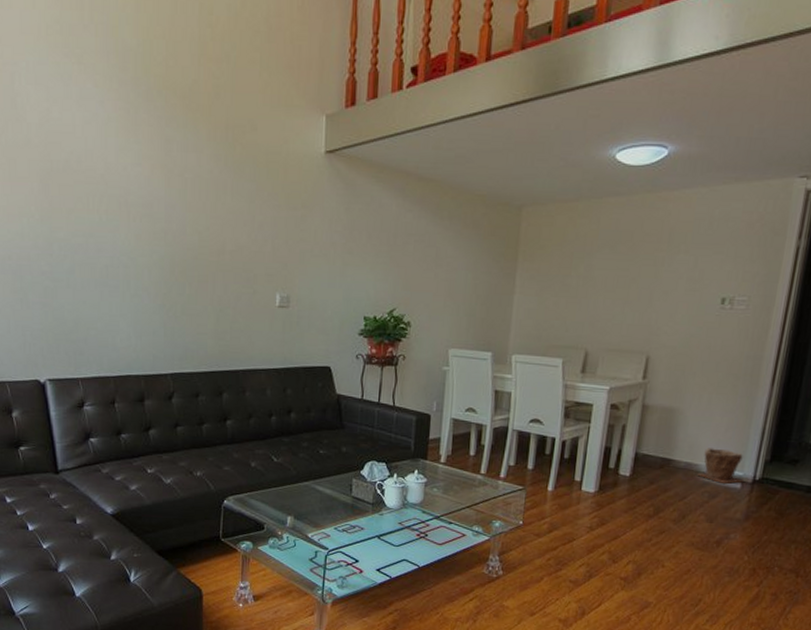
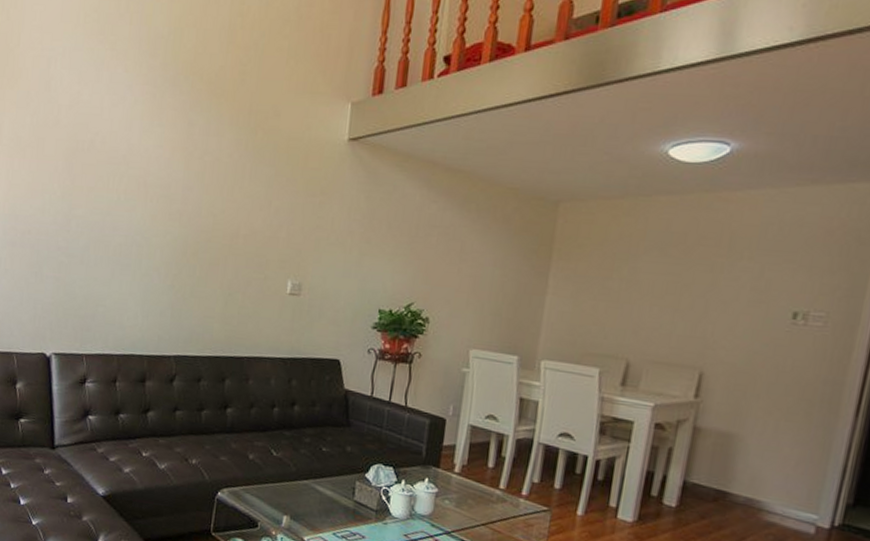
plant pot: present [697,448,743,484] -> none [759,482,818,528]

